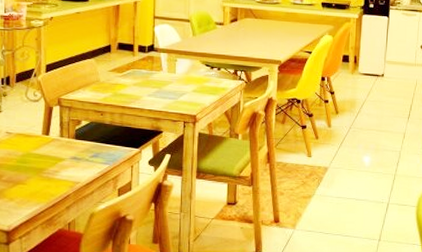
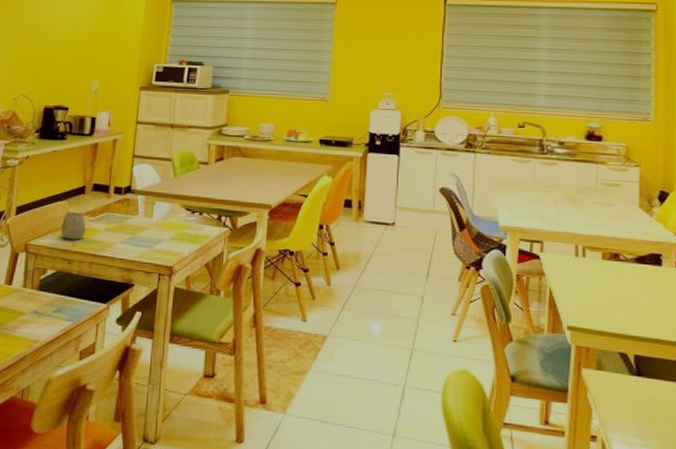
mug: none [90,69,114,94] -> present [60,212,86,240]

